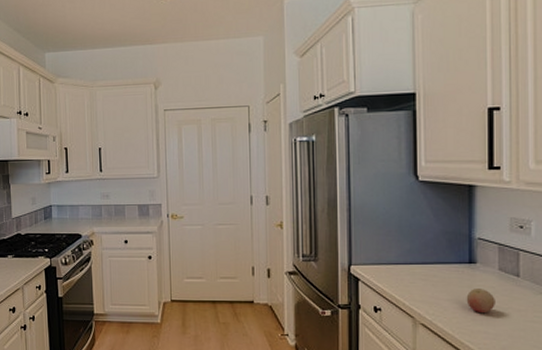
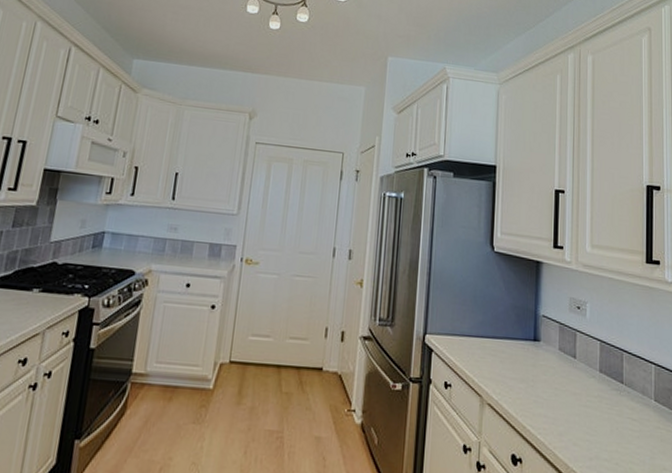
fruit: present [466,289,495,312] -> none [529,368,555,394]

